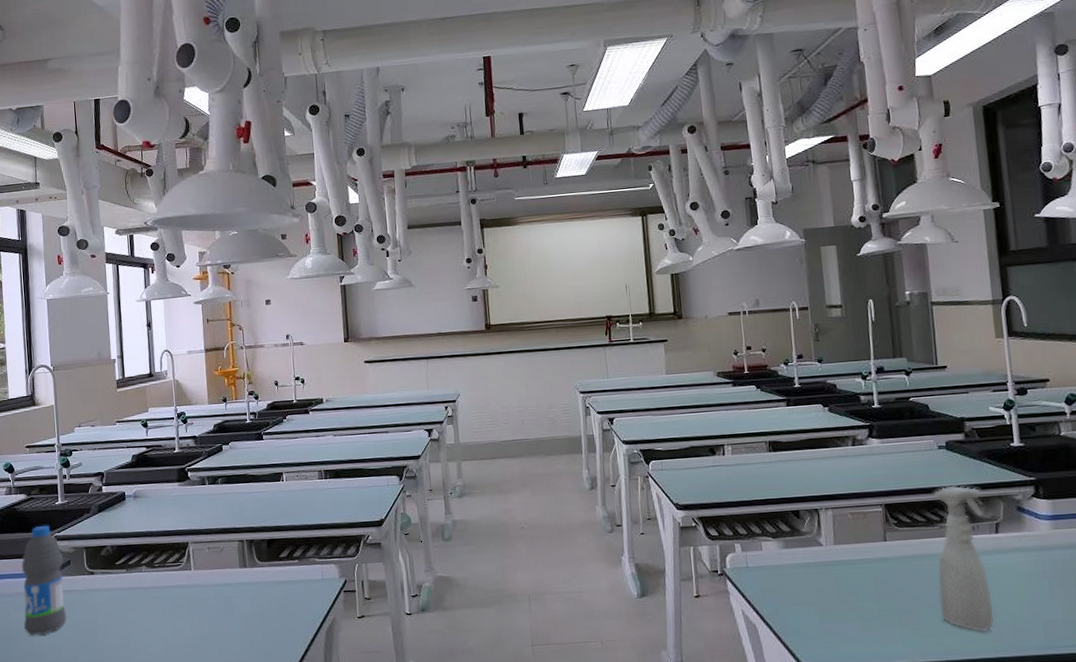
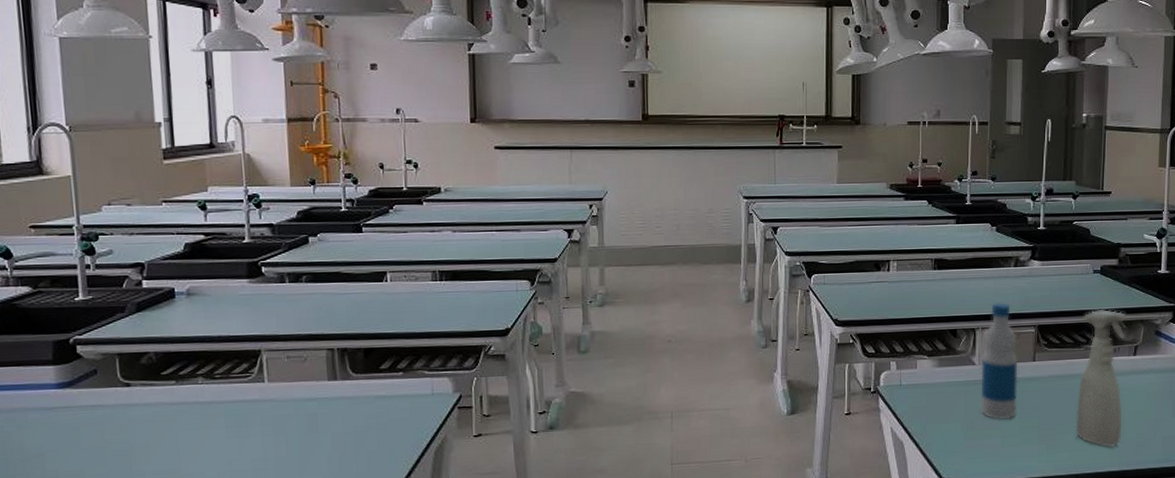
water bottle: present [21,525,66,636] -> none [25,325,92,460]
bottle: none [828,482,873,602] -> present [981,303,1018,419]

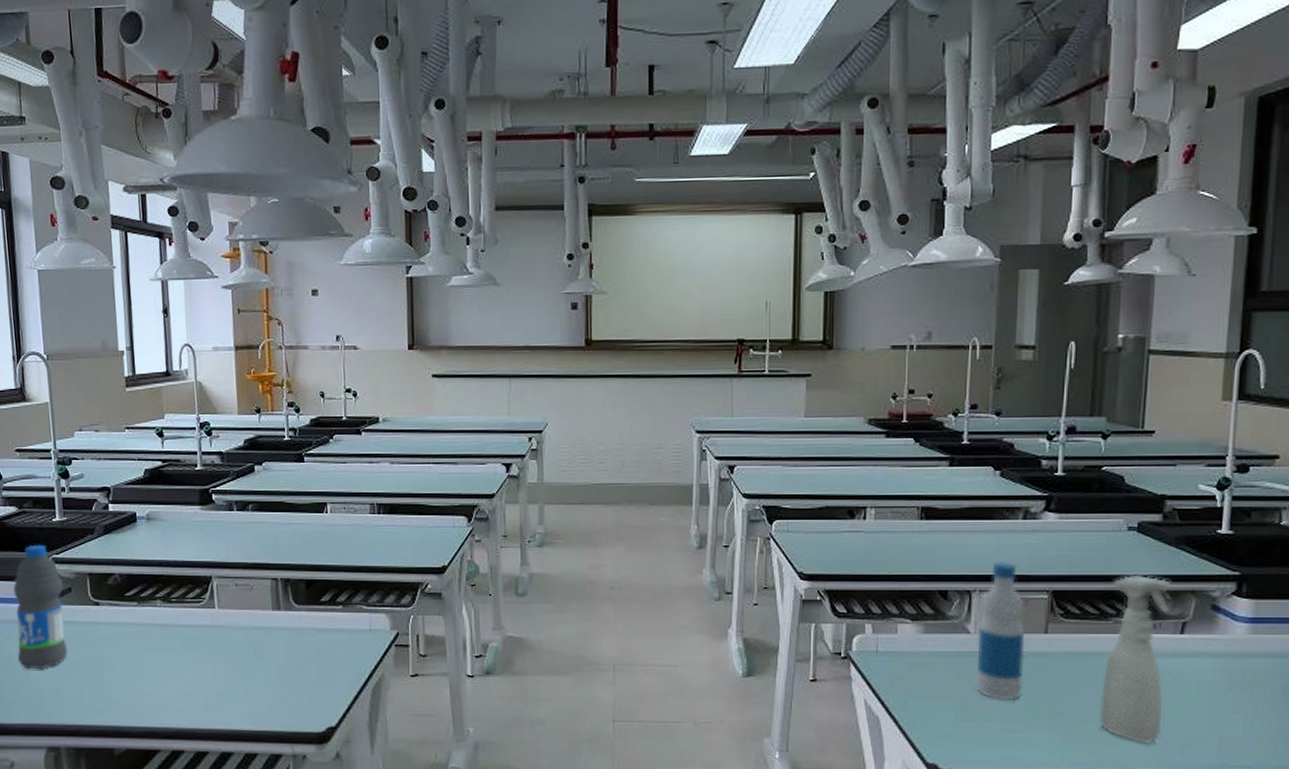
water bottle: none [25,325,92,460] -> present [13,544,67,670]

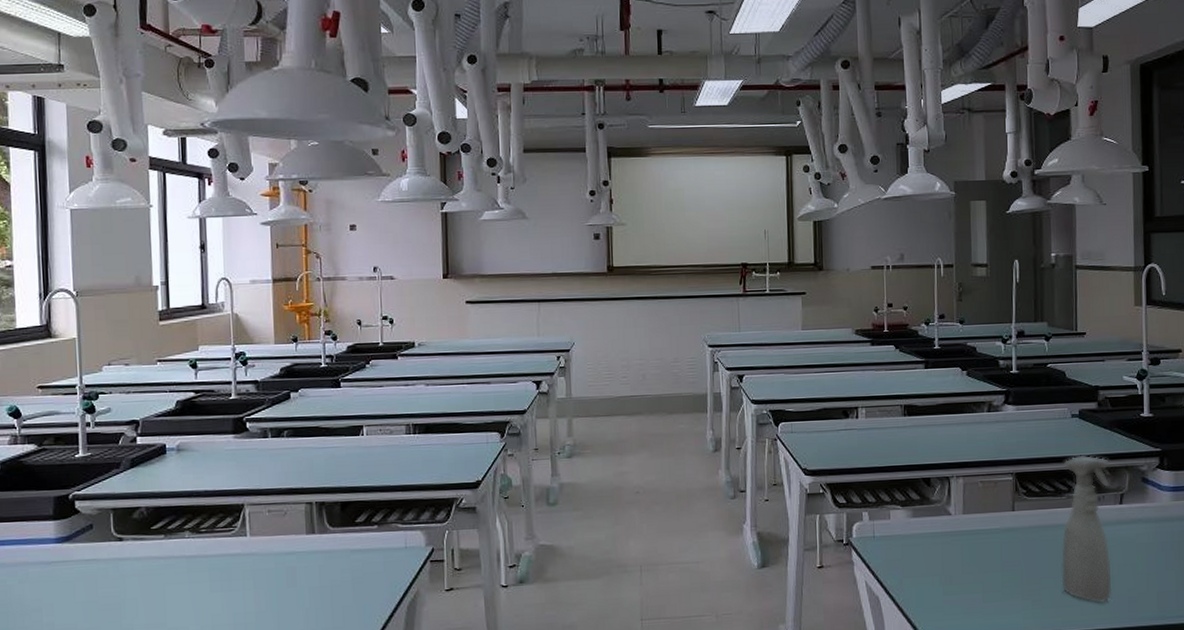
water bottle: present [13,544,67,670] -> none [28,481,86,613]
bottle: present [977,562,1025,699] -> none [957,449,997,573]

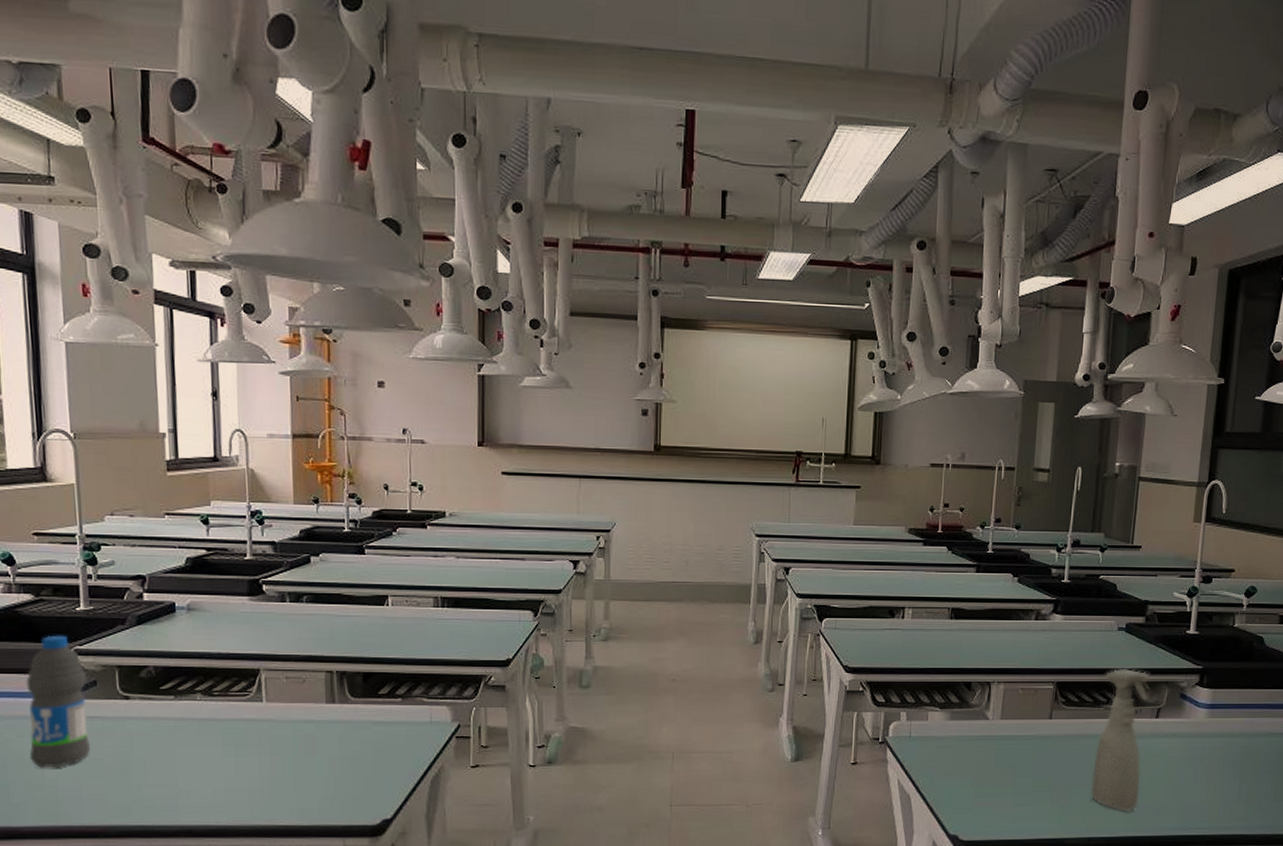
water bottle: none [28,481,86,613] -> present [26,635,90,768]

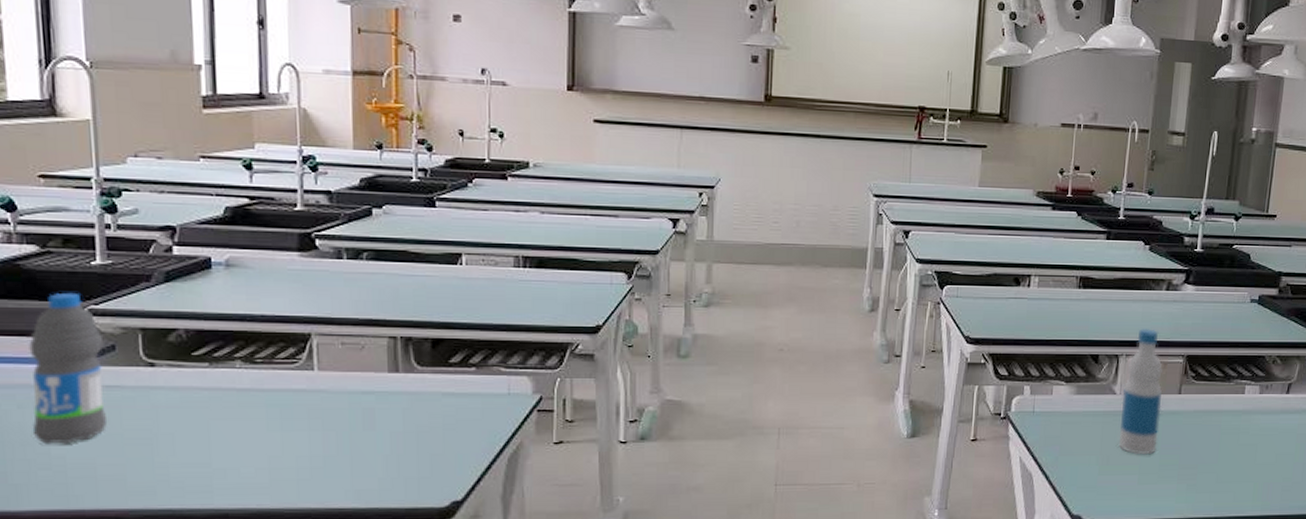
bottle: none [993,657,1034,777] -> present [1119,329,1163,454]
spray bottle: present [1090,669,1151,813] -> none [1218,343,1282,491]

